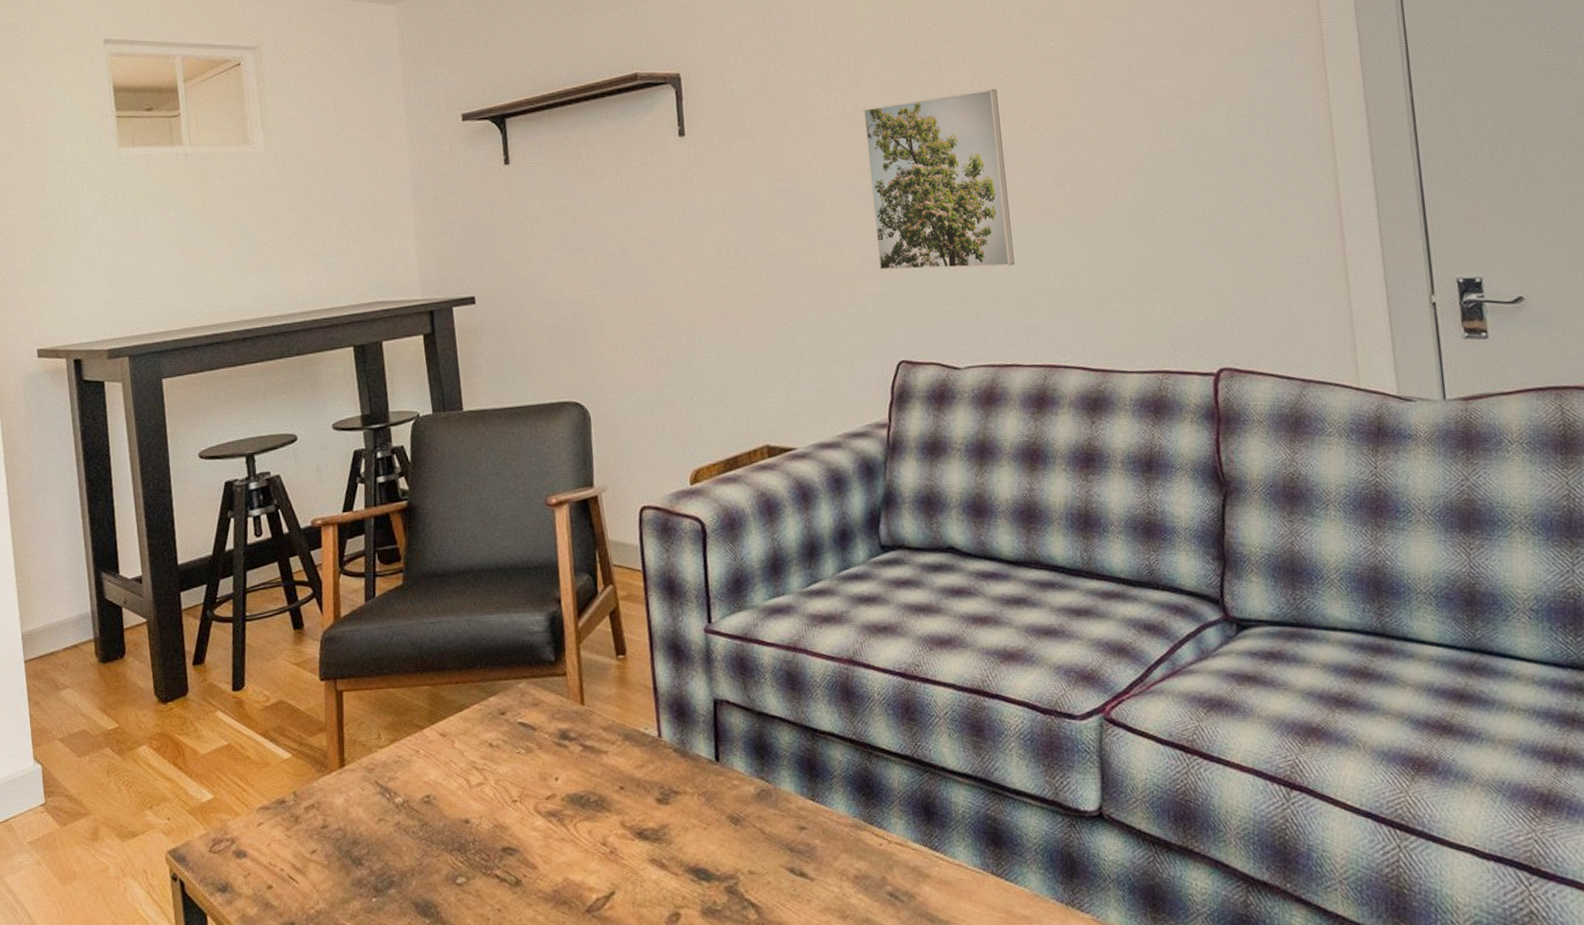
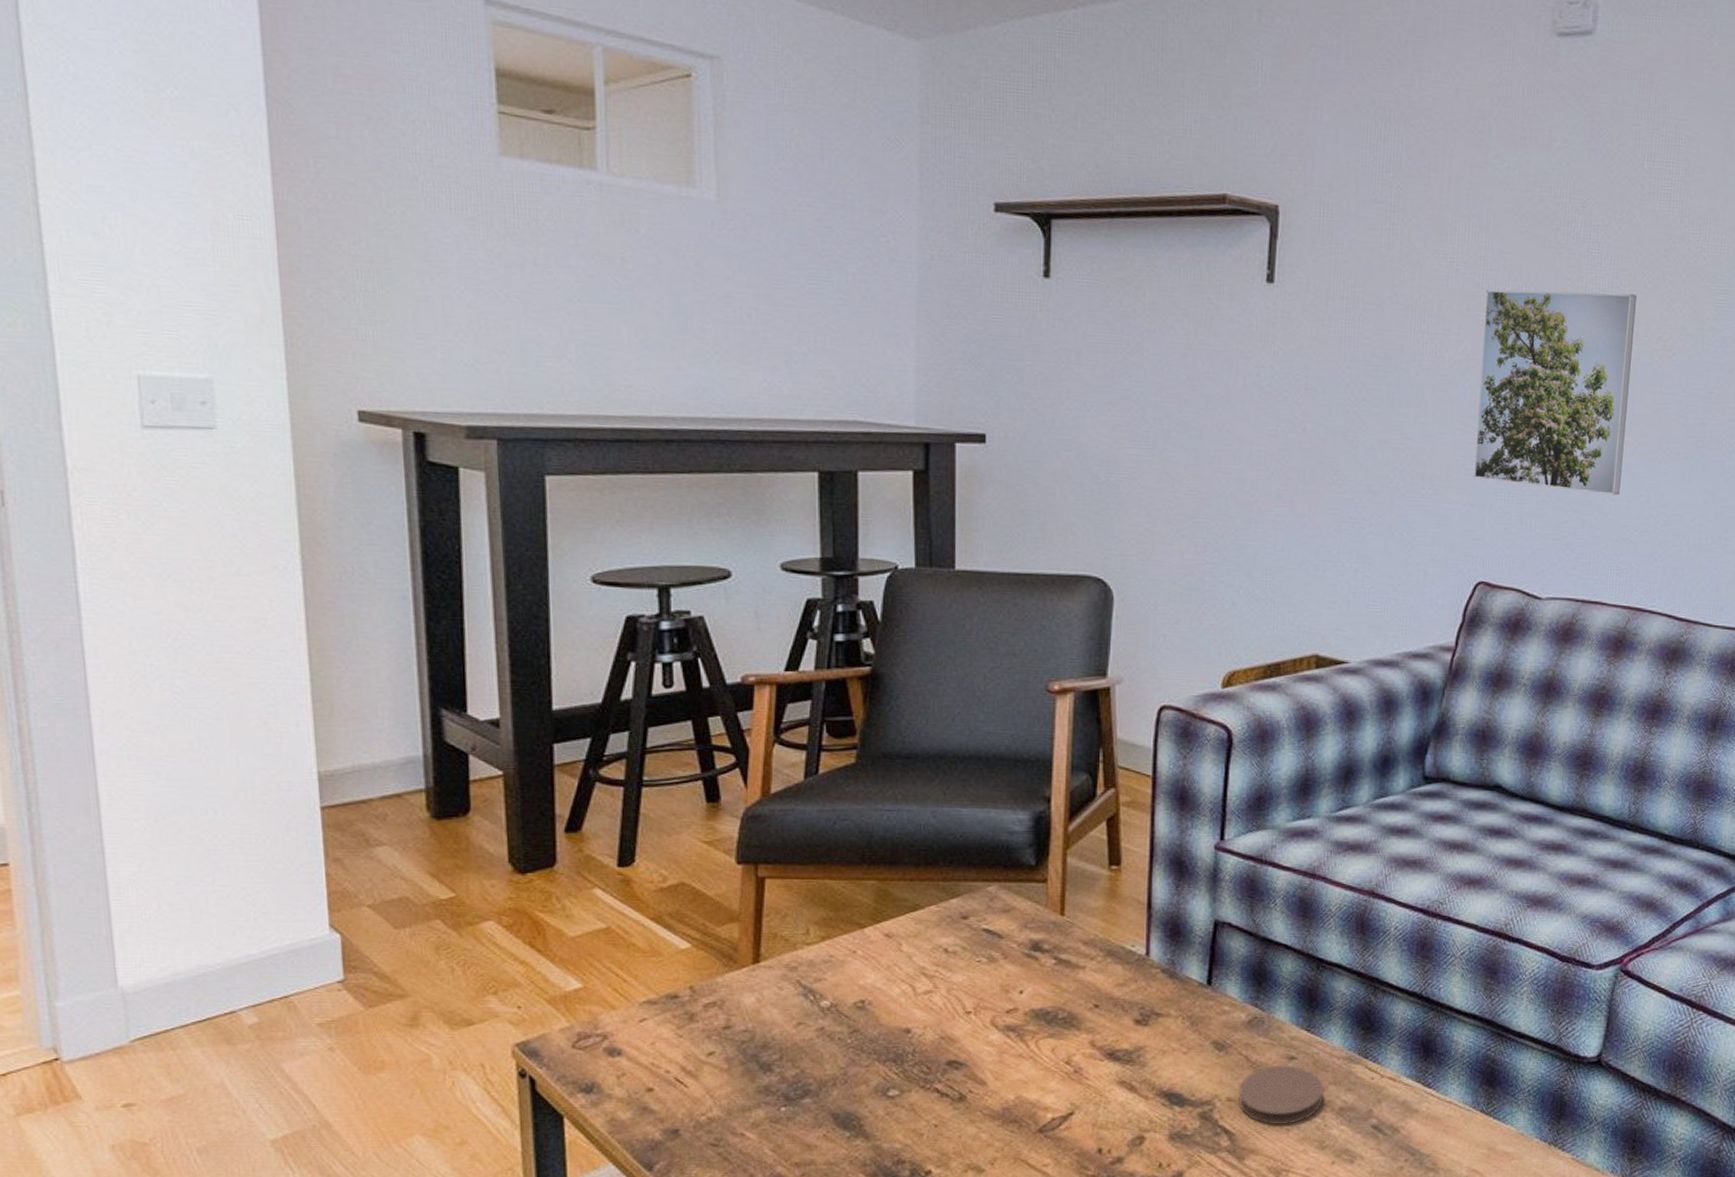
coaster: none [758,835,837,896] -> present [1238,1065,1323,1124]

